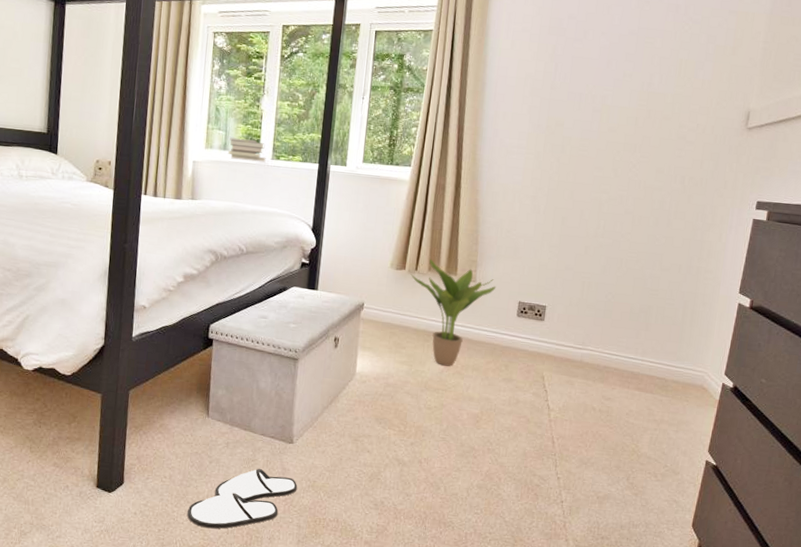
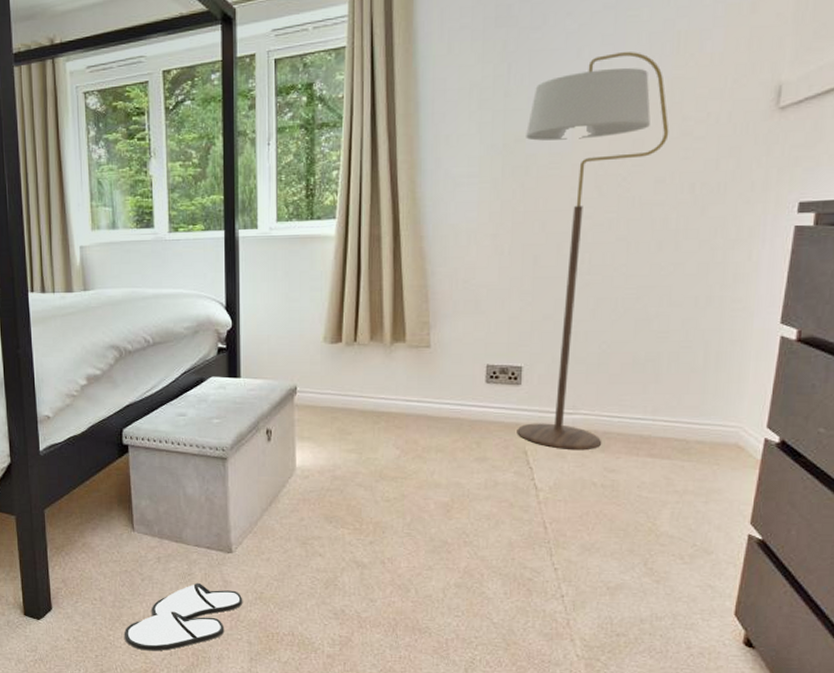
books: present [228,137,266,163] -> none [118,212,163,238]
potted plant: present [410,258,497,366] -> none [349,325,457,450]
floor lamp: none [537,68,669,380] -> present [517,52,669,449]

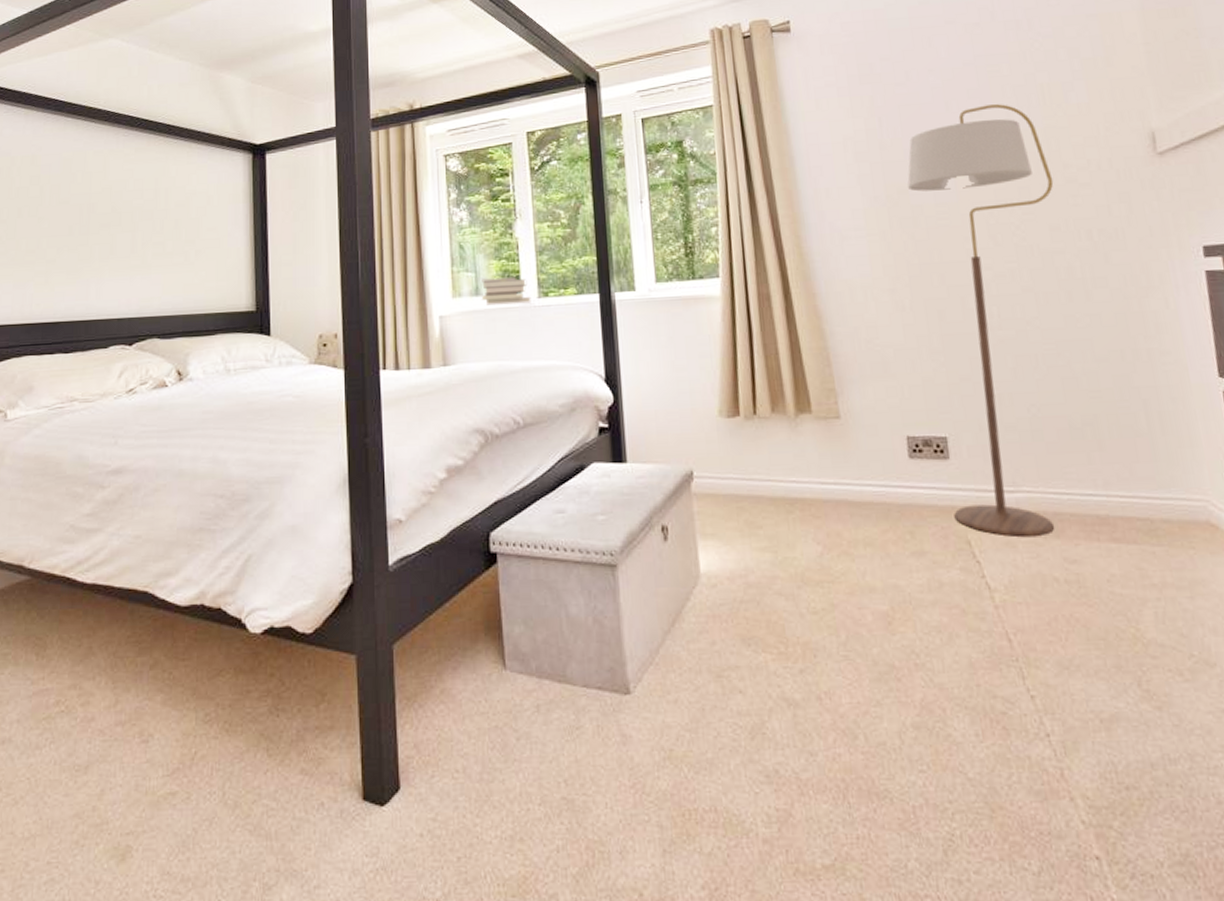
books: none [118,212,163,238] -> present [482,277,531,306]
slippers: present [123,582,243,651] -> none [494,739,648,847]

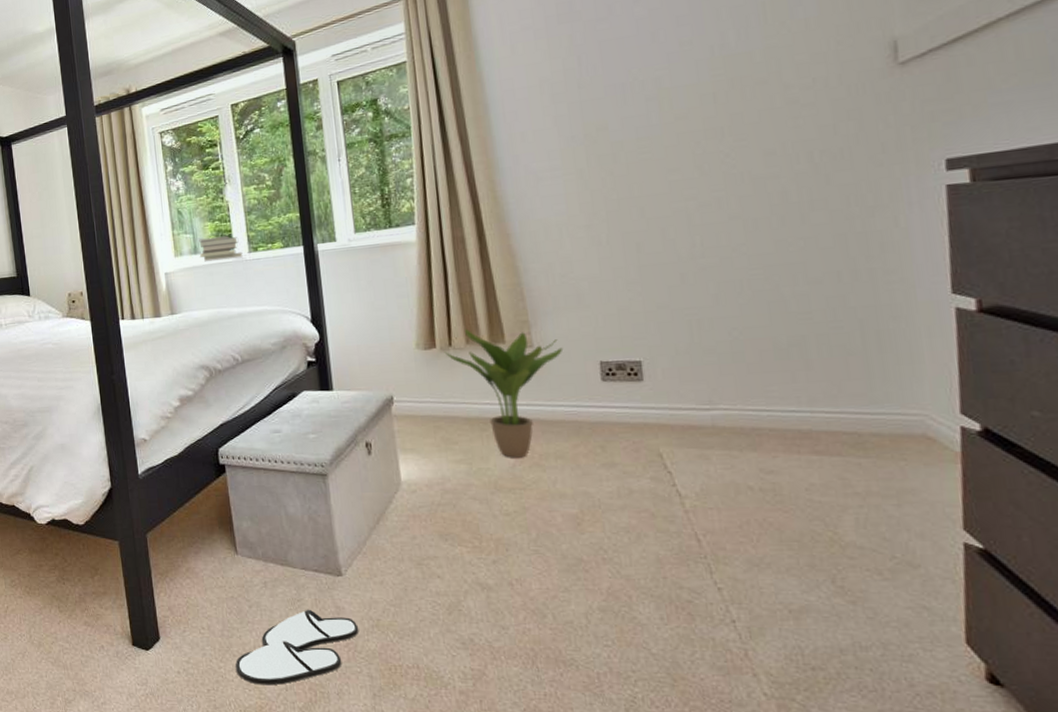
slippers: none [494,739,648,847] -> present [235,609,359,686]
potted plant: none [748,395,871,546] -> present [444,328,564,458]
floor lamp: present [907,104,1054,537] -> none [607,28,772,450]

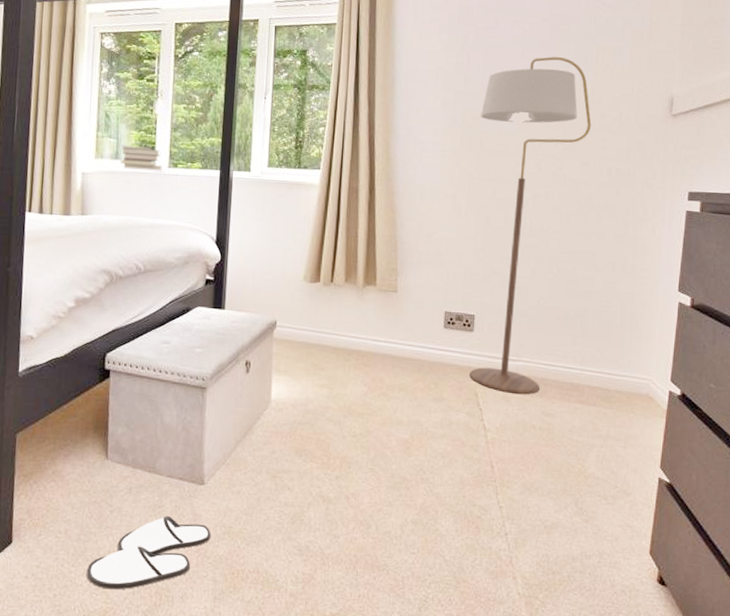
potted plant: present [444,328,564,458] -> none [326,268,420,387]
floor lamp: none [607,28,772,450] -> present [469,56,592,394]

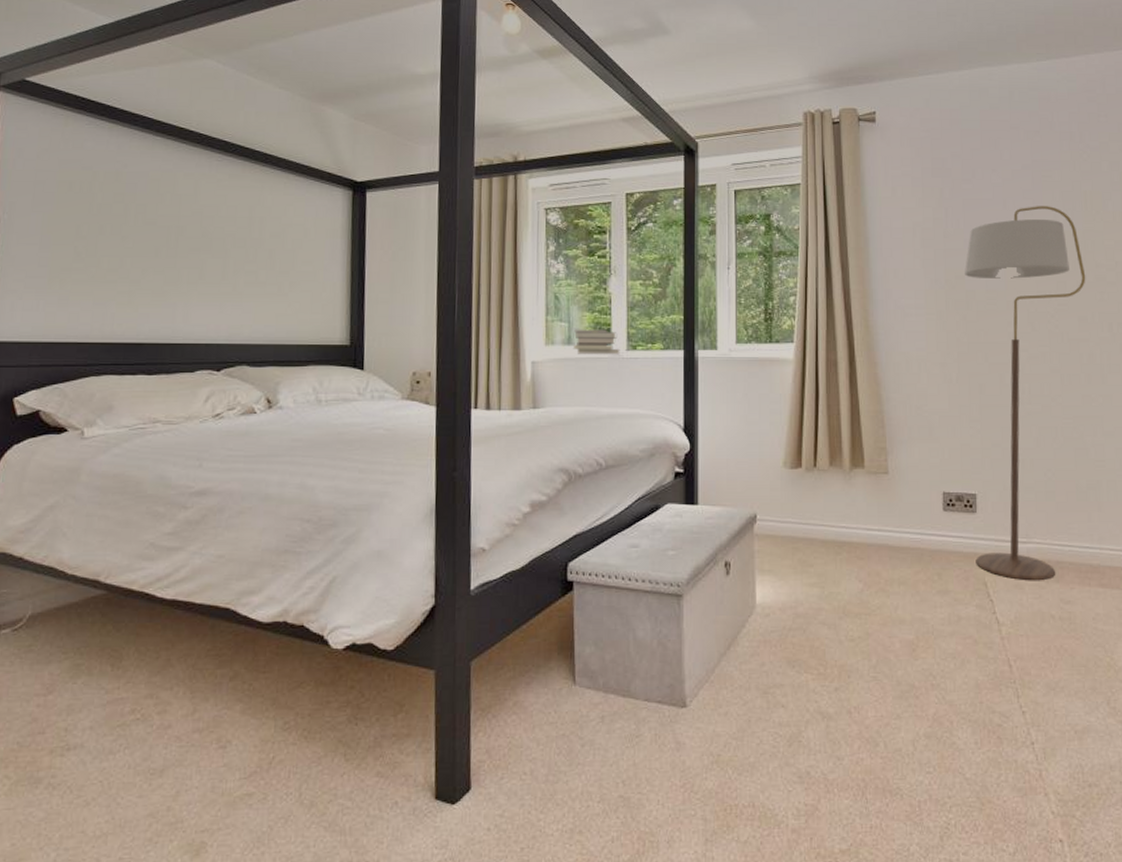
slippers: present [86,515,211,590] -> none [557,746,698,838]

